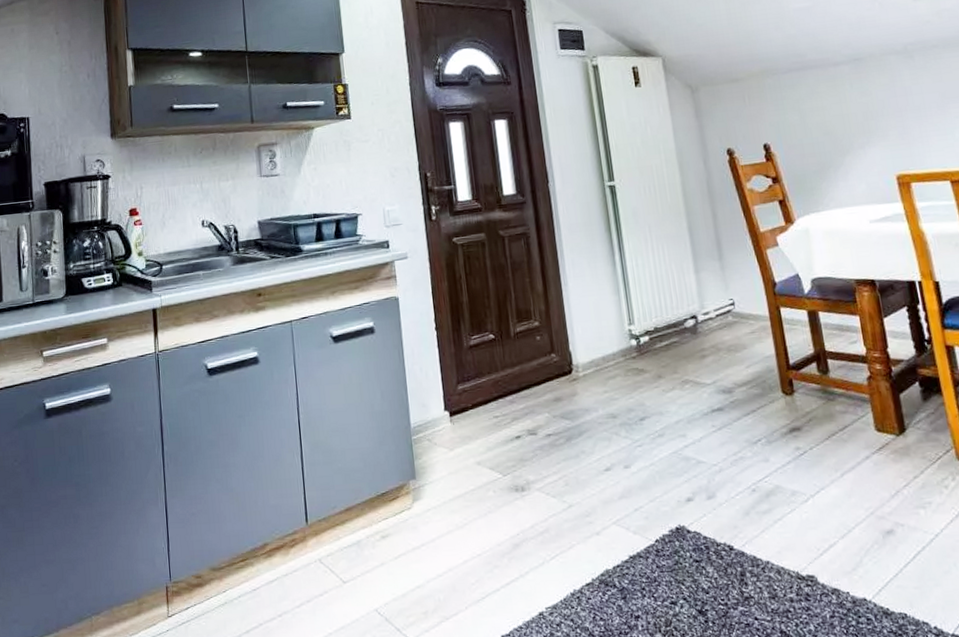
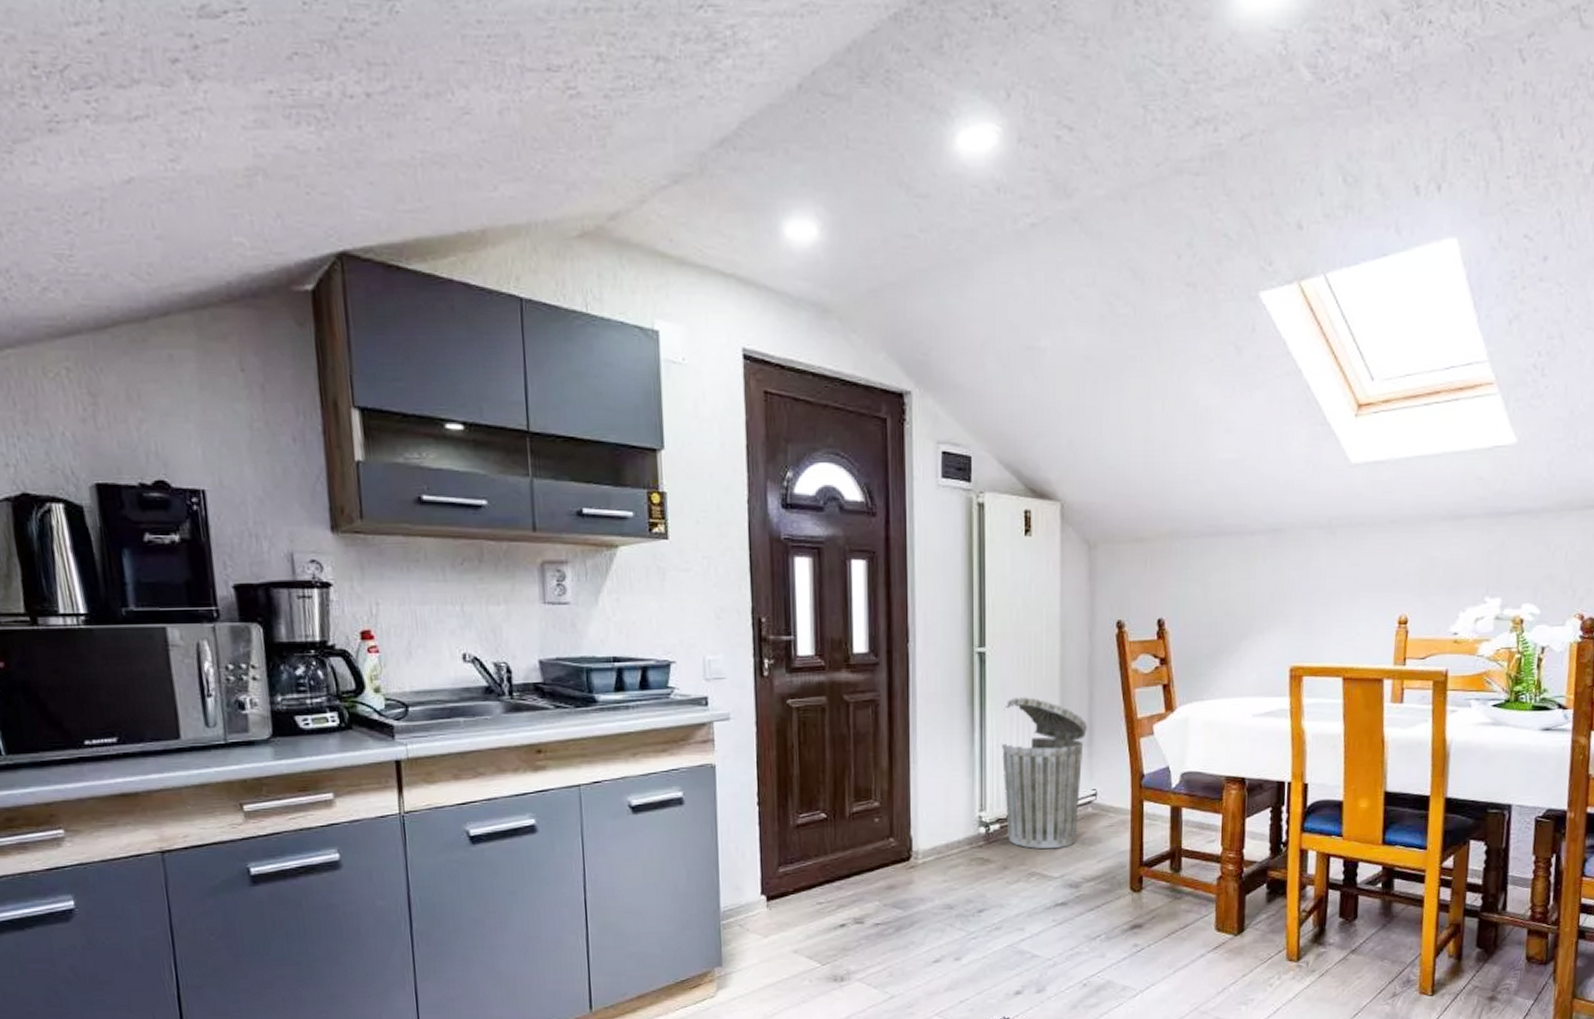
trash can: none [638,220,722,358] -> present [1001,697,1087,849]

